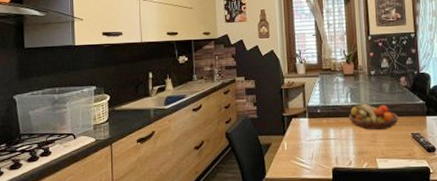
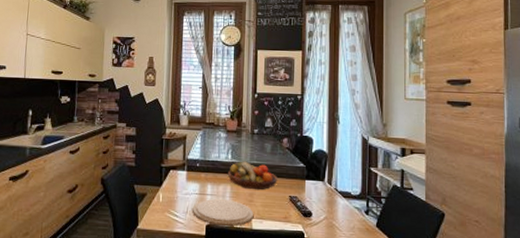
plate: none [318,142,379,168] -> present [193,198,254,226]

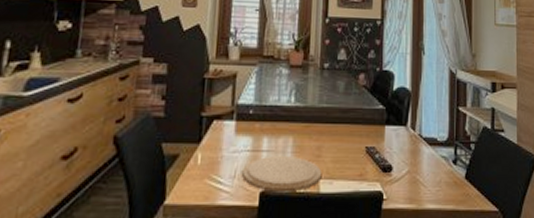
fruit bowl: present [227,161,277,190] -> none [289,104,352,142]

